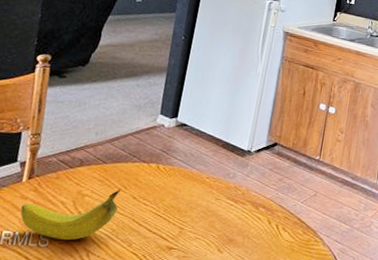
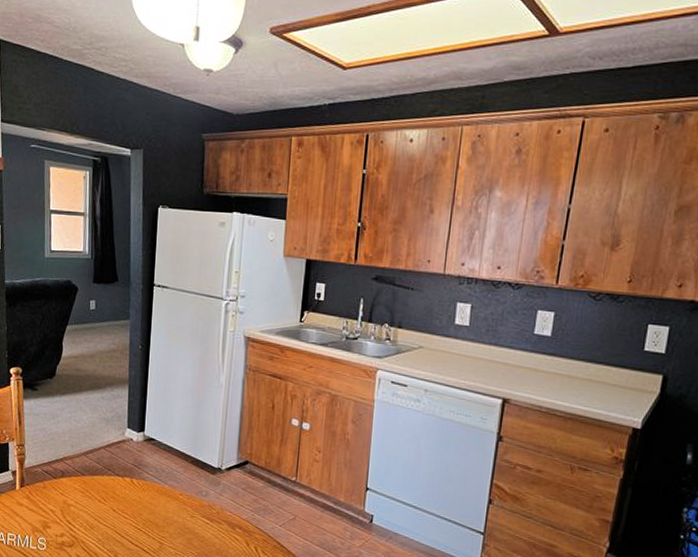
fruit: present [20,189,121,241] -> none [18,501,101,546]

